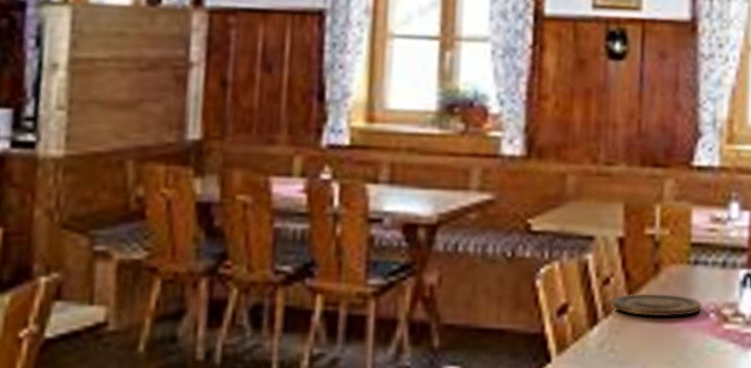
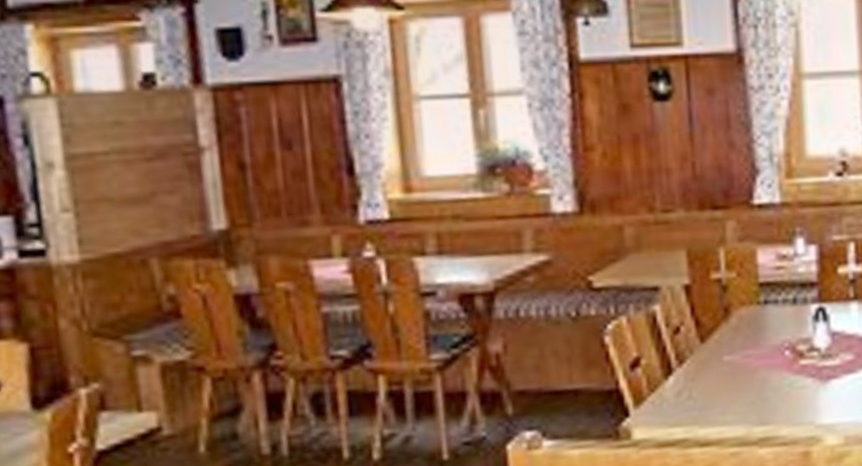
plate: present [611,293,702,317] -> none [684,336,776,361]

